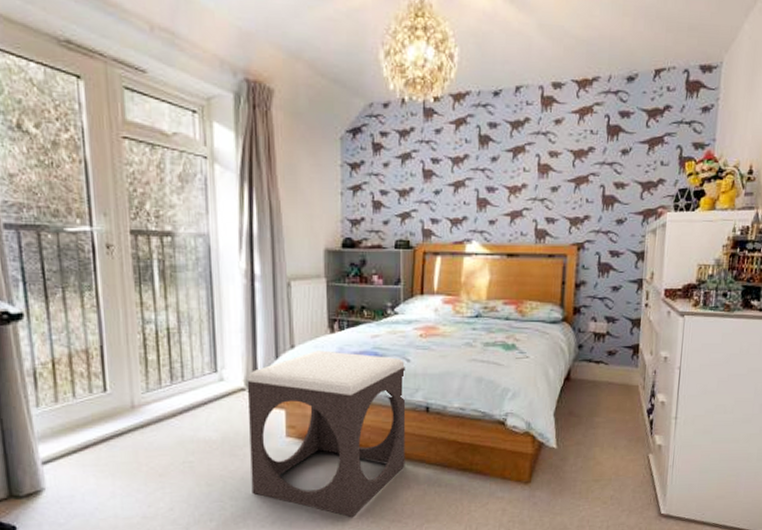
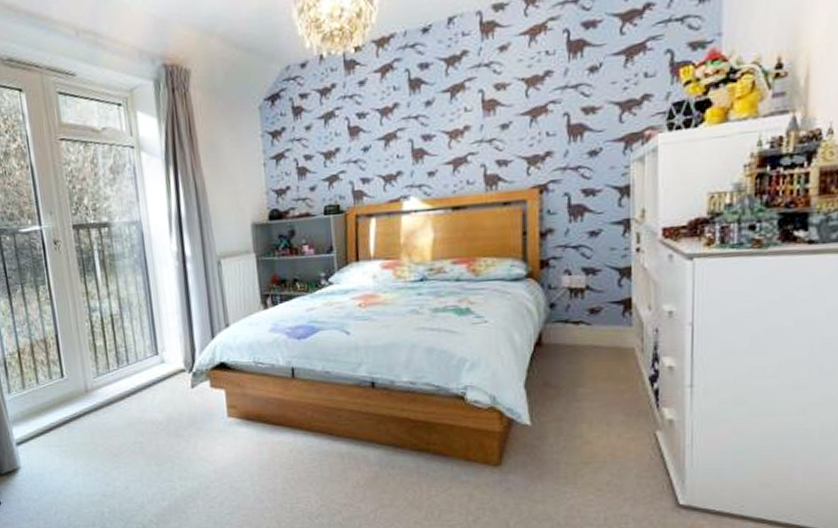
footstool: present [247,350,406,517] -> none [186,327,353,499]

